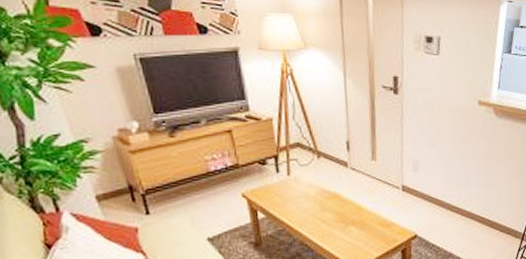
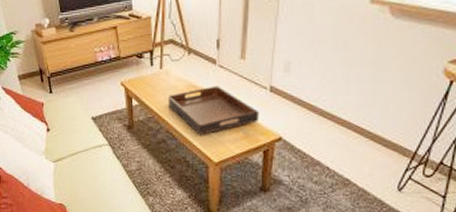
serving tray: none [300,189,395,243] -> present [169,86,260,135]

